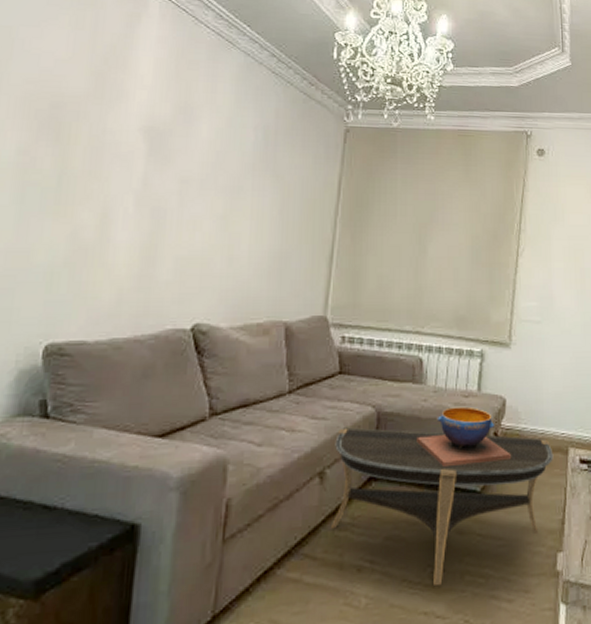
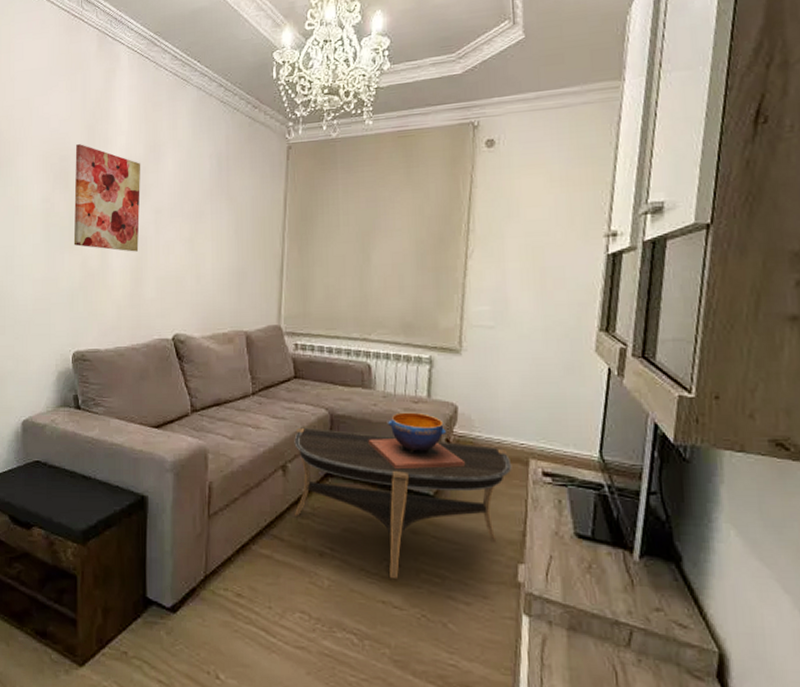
wall art: none [60,91,166,225] -> present [73,144,141,252]

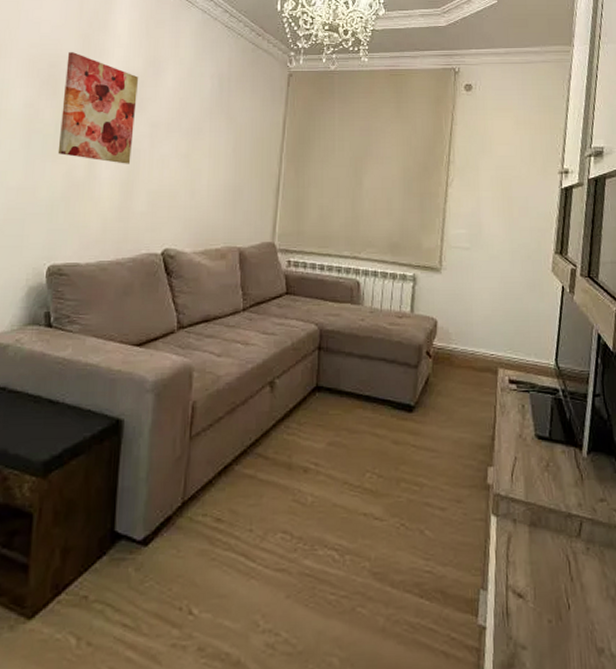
coffee table: present [294,427,512,580] -> none [281,342,484,491]
decorative bowl: present [368,412,466,470] -> none [355,326,444,382]

